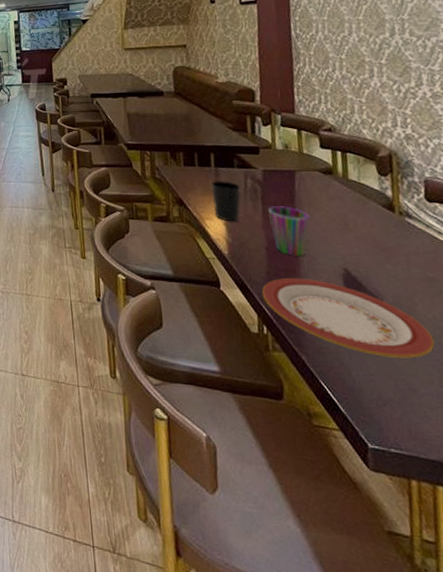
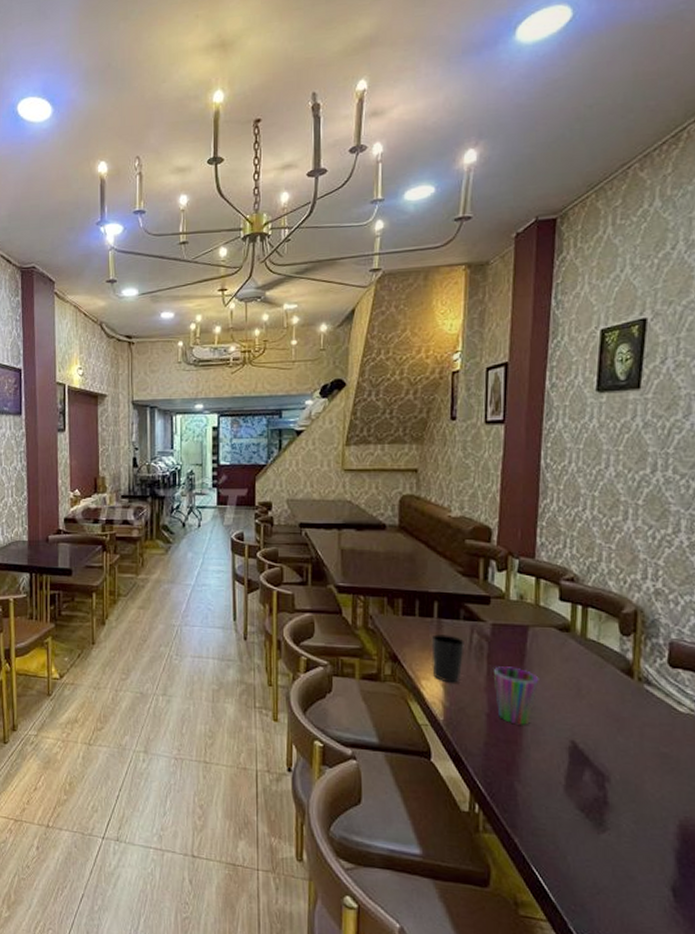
plate: present [261,277,435,359] -> none [477,749,660,843]

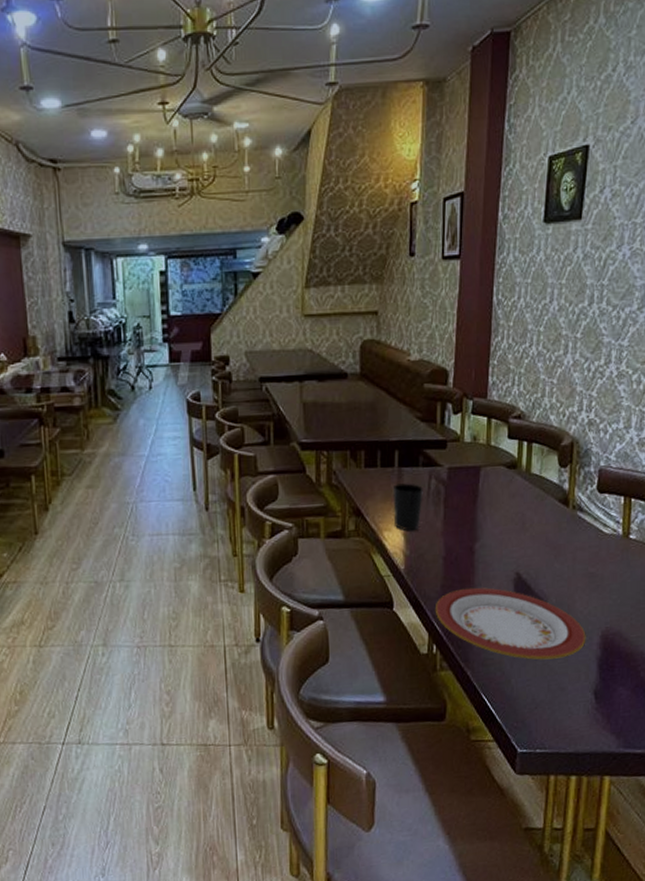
plate: none [477,749,660,843] -> present [435,587,586,660]
cup: present [493,666,540,725] -> none [449,508,490,564]

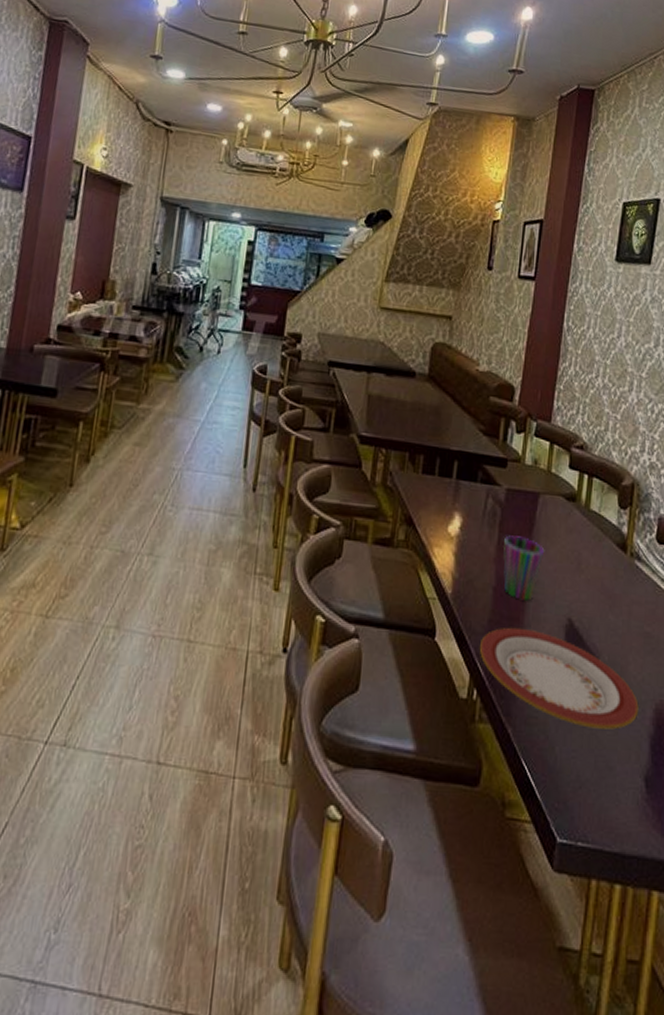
cup: present [392,483,423,531] -> none [445,497,479,552]
cup: none [449,508,490,564] -> present [502,535,545,601]

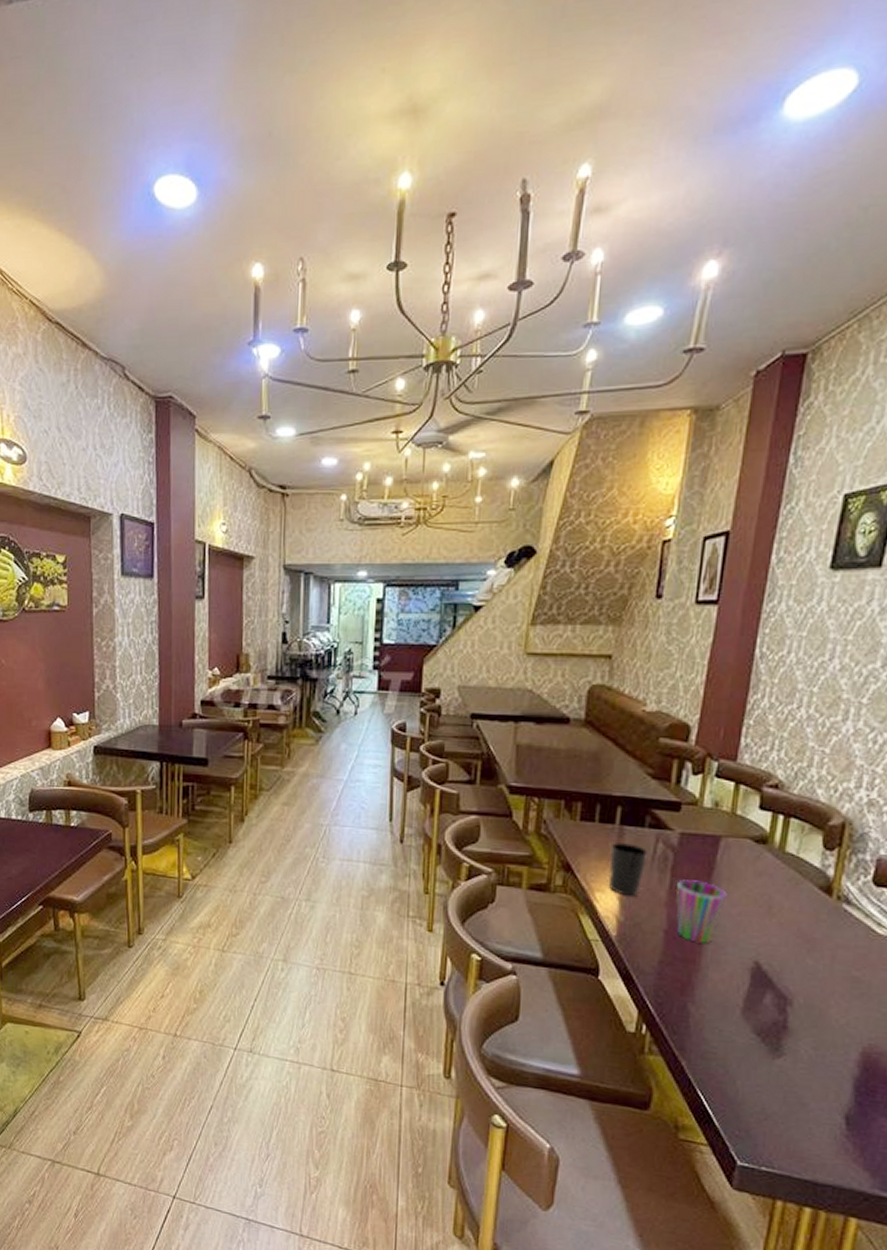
cup: none [445,497,479,552] -> present [608,842,647,896]
plate: present [479,627,639,730] -> none [648,968,841,1069]

